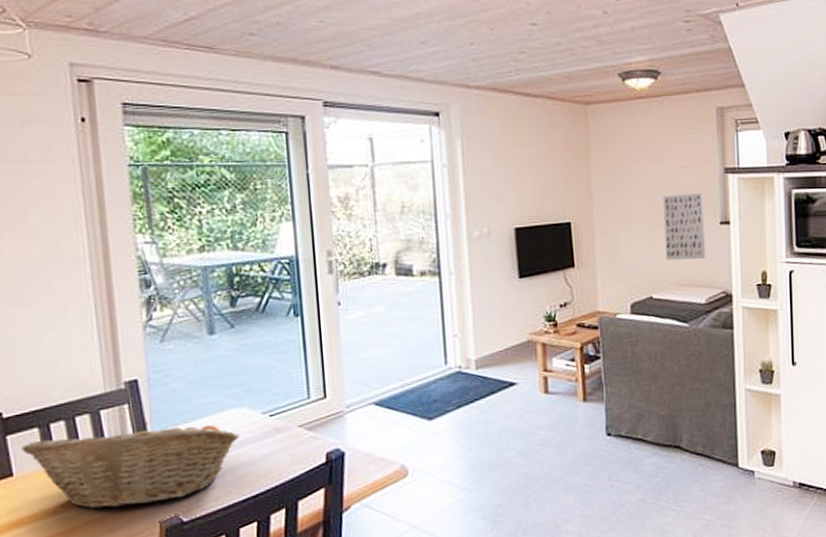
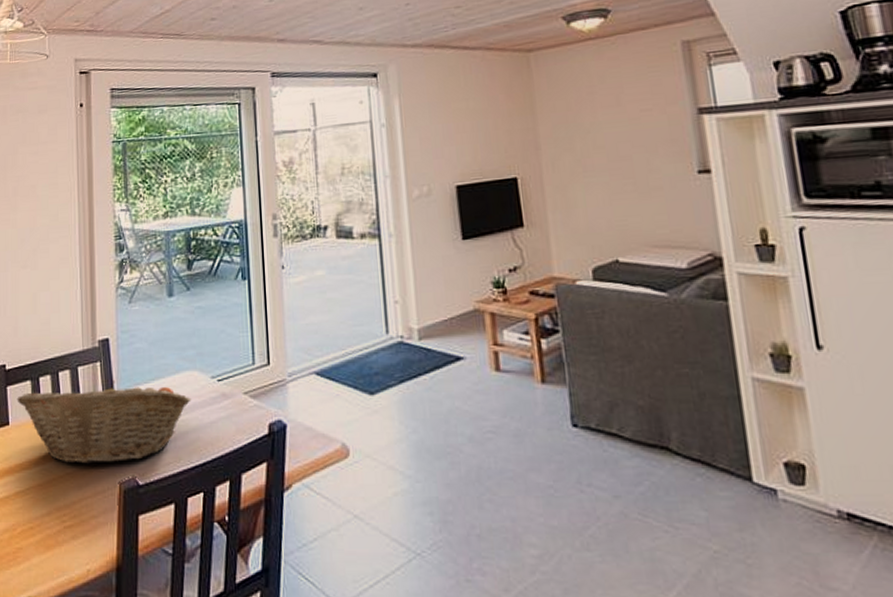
wall art: present [663,192,707,260] -> none [623,137,684,217]

